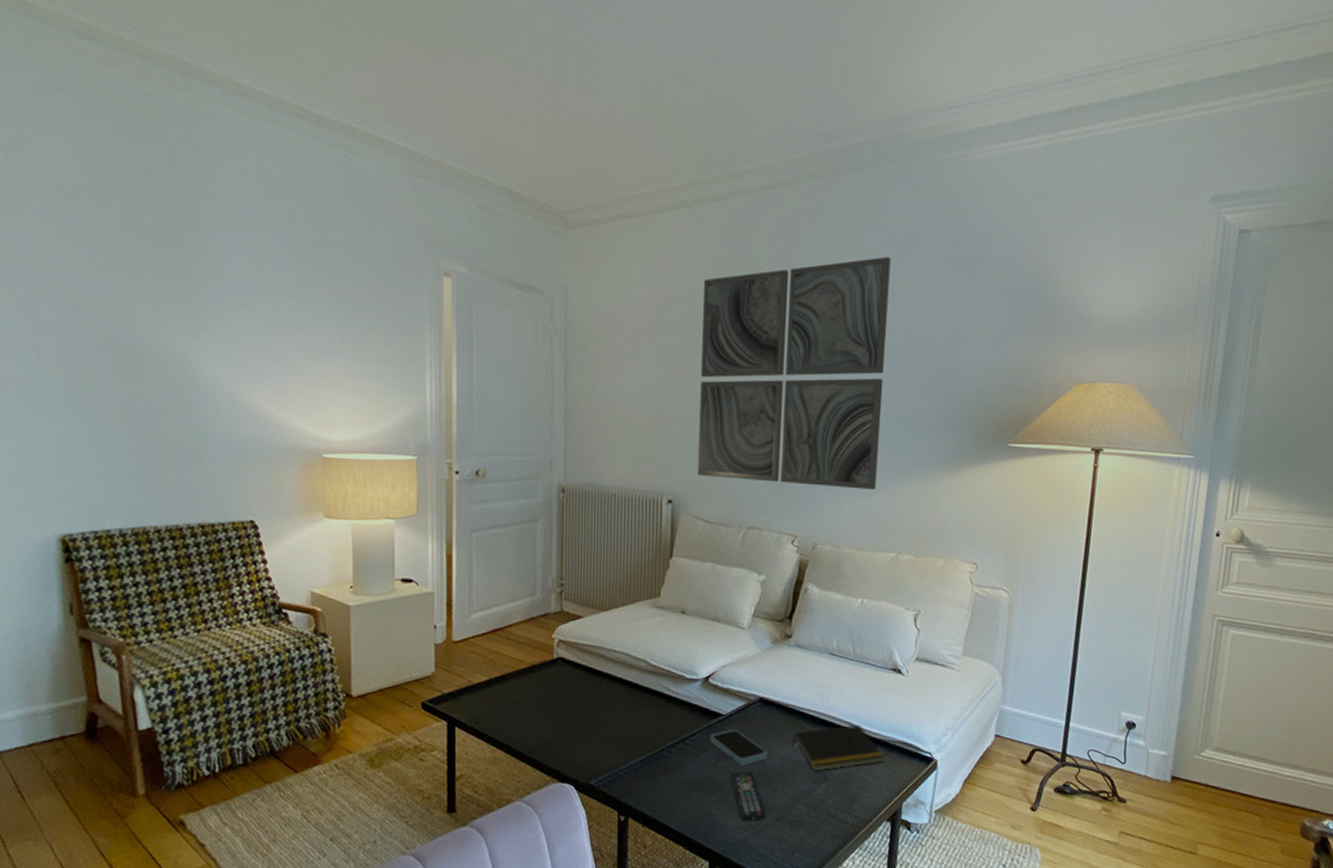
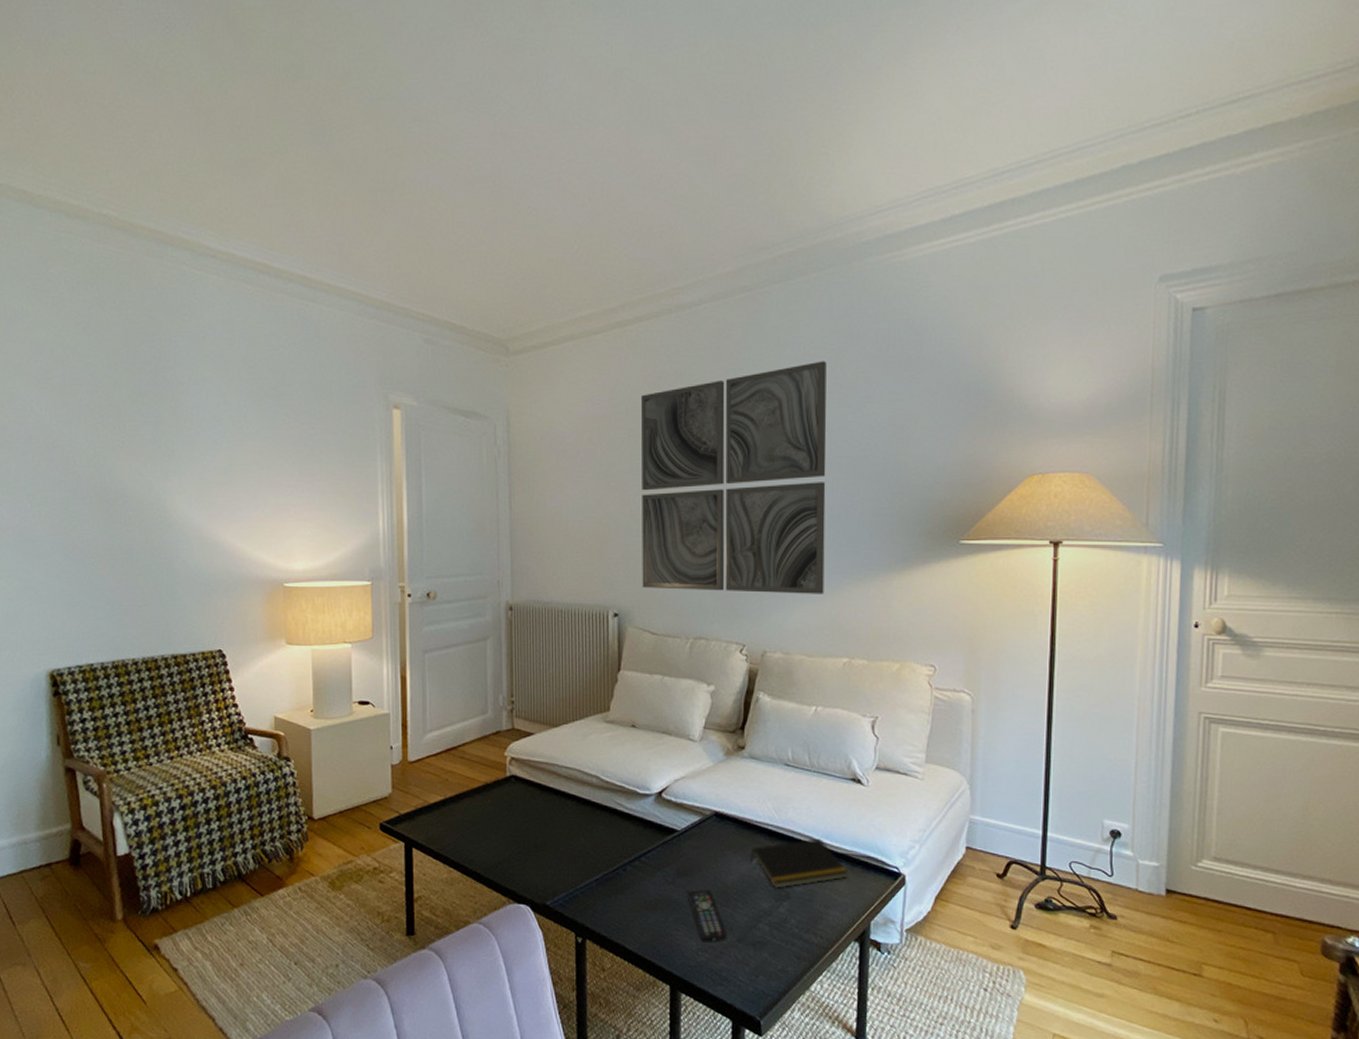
smartphone: present [710,729,768,766] -> none [665,845,726,883]

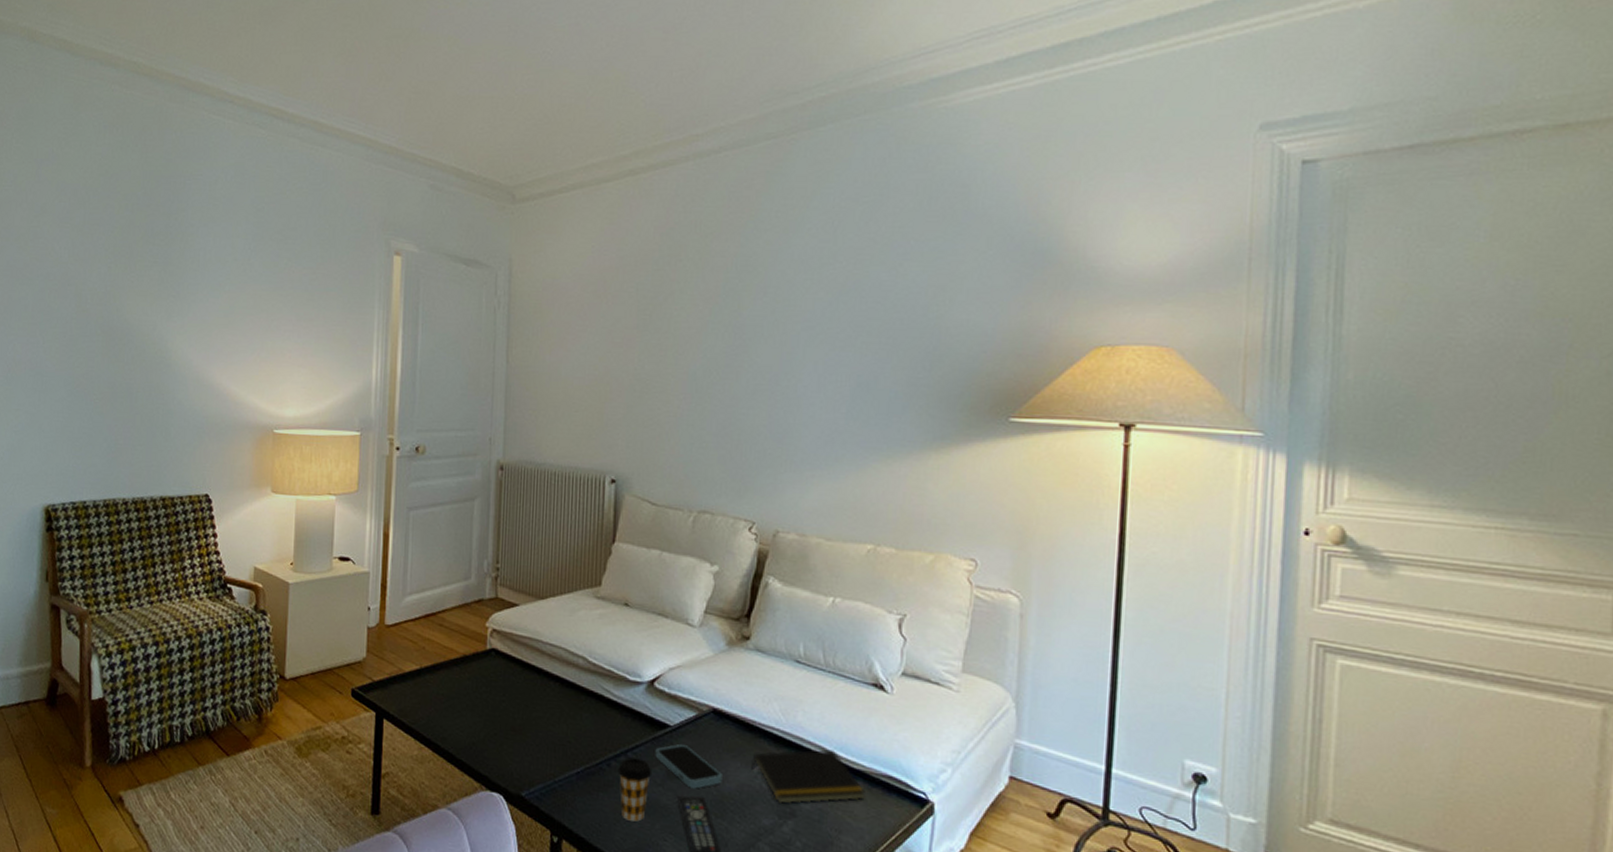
coffee cup: none [633,862,664,917] -> present [618,757,653,822]
wall art: present [640,361,827,594] -> none [643,214,859,471]
smartphone: none [665,845,726,883] -> present [655,743,722,789]

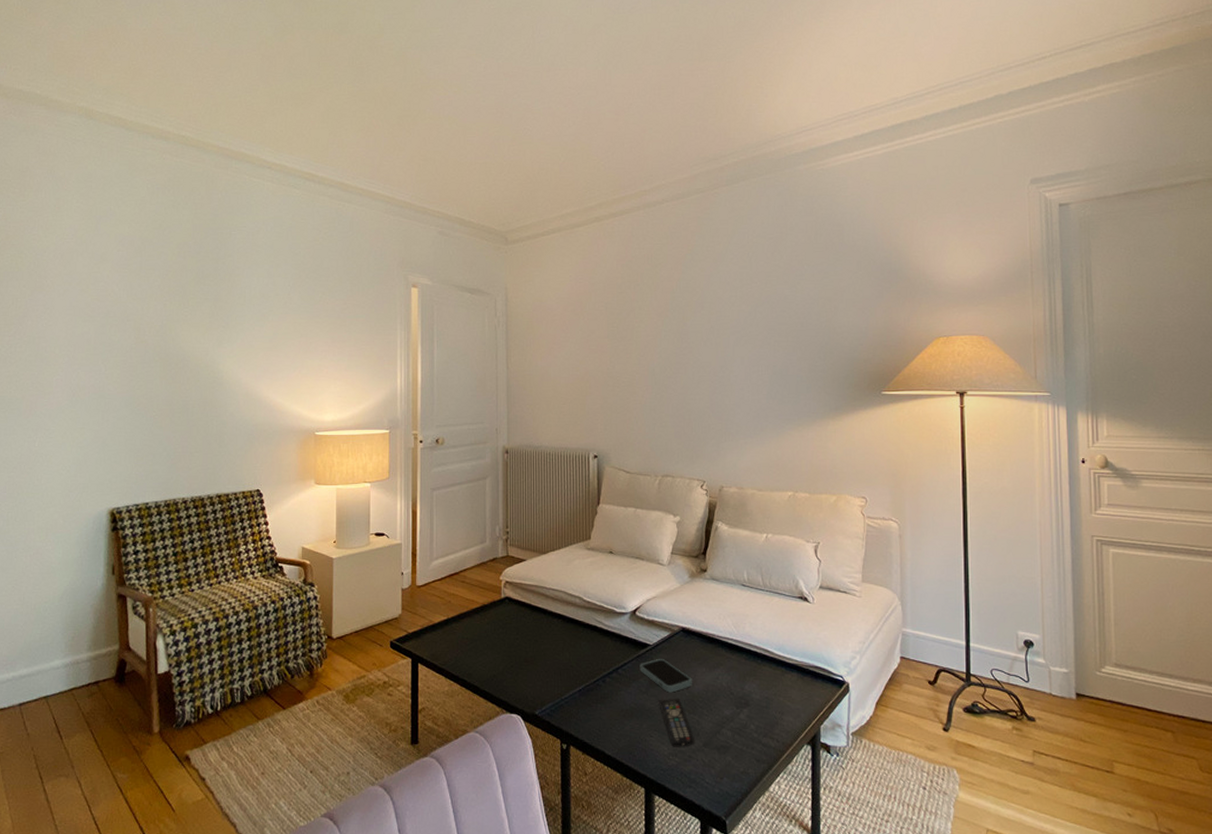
coffee cup: present [618,757,653,822] -> none [611,673,638,724]
notepad: present [751,749,865,804] -> none [714,651,799,696]

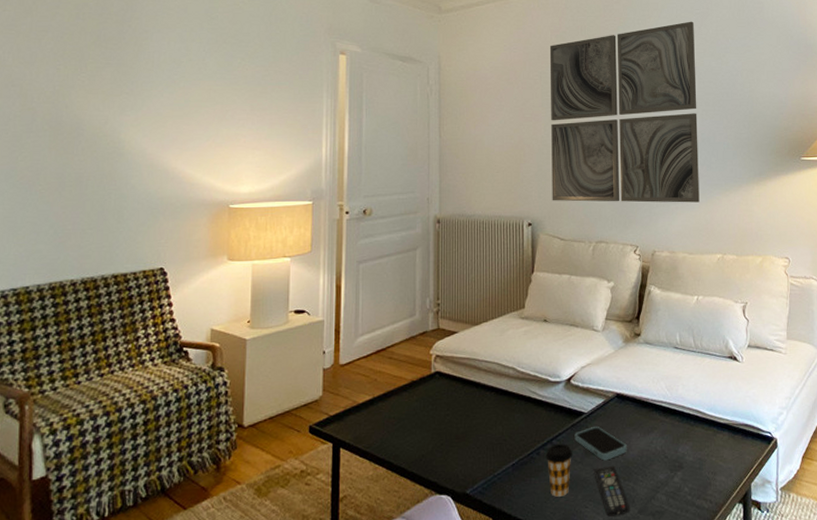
coffee cup: none [611,673,638,724] -> present [545,444,573,497]
wall art: none [615,247,770,438] -> present [549,21,700,203]

